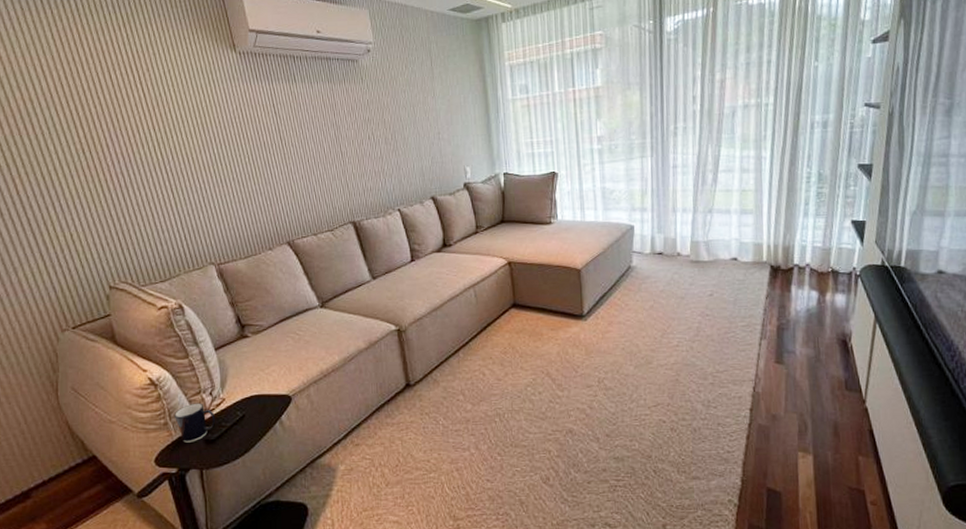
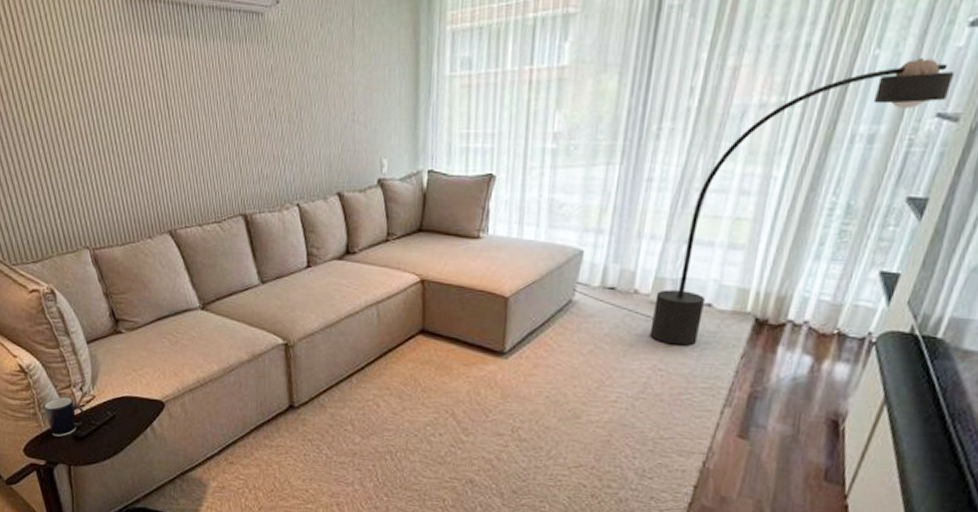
floor lamp: none [630,66,871,294] -> present [573,58,956,346]

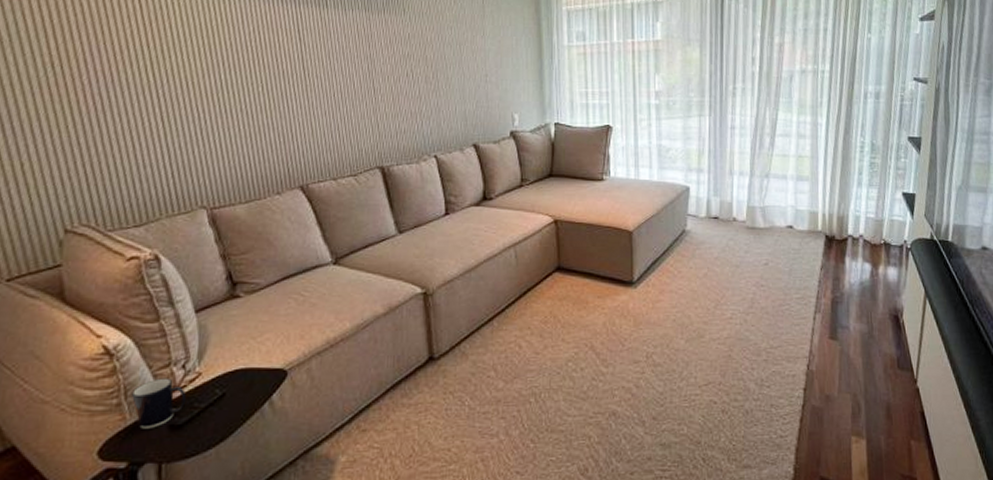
floor lamp: present [573,58,956,346] -> none [685,41,919,263]

